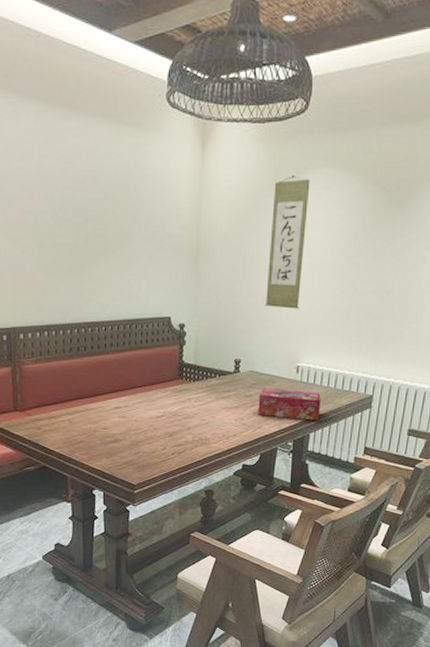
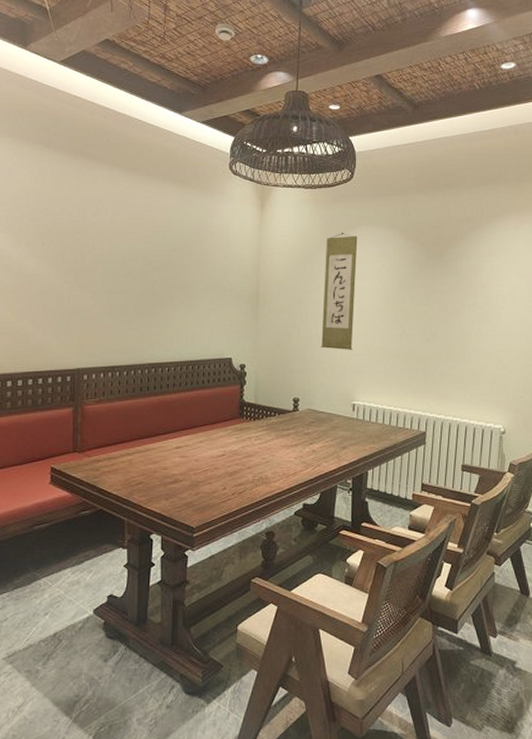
tissue box: present [258,387,321,421] -> none [317,425,377,458]

